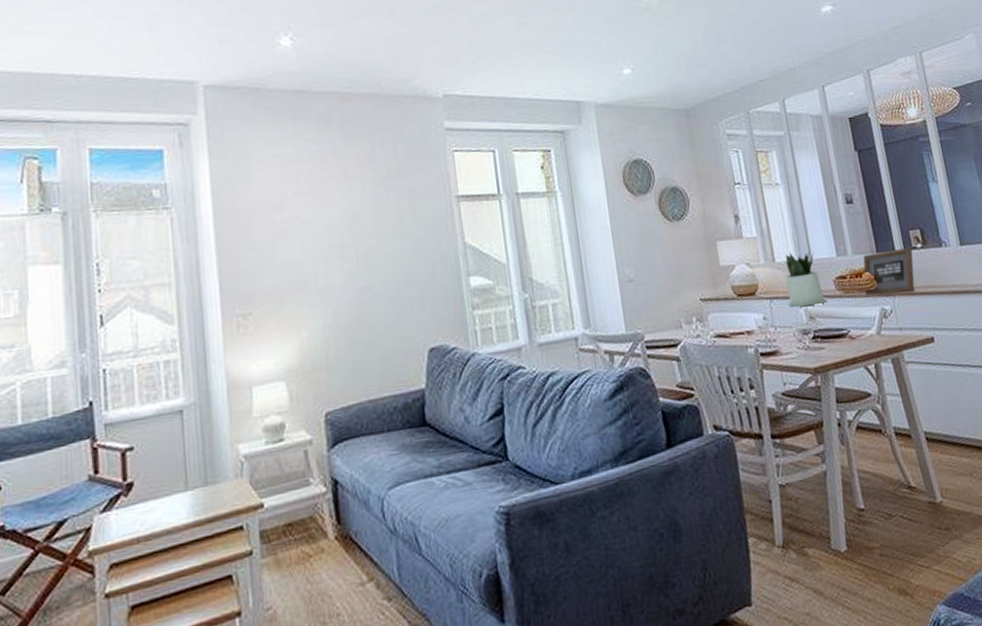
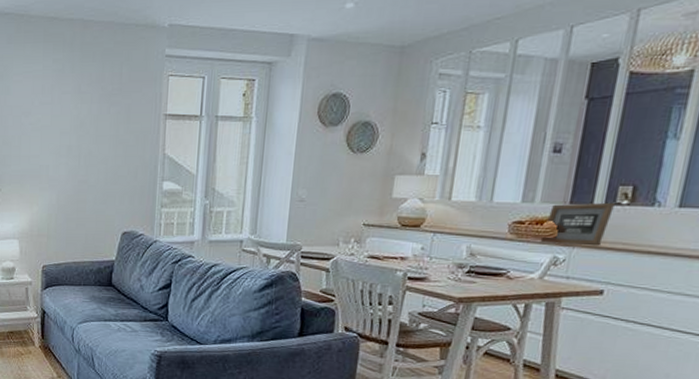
planter: present [784,250,829,308] -> none [450,193,497,244]

